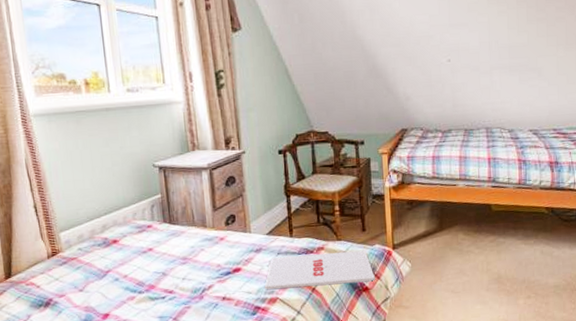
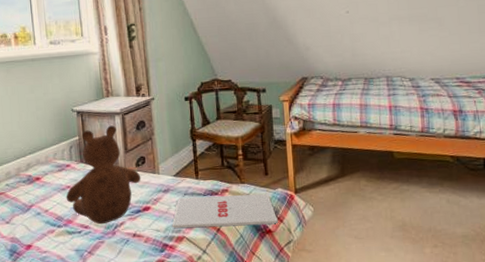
teddy bear: none [147,181,231,289] -> present [66,125,141,225]

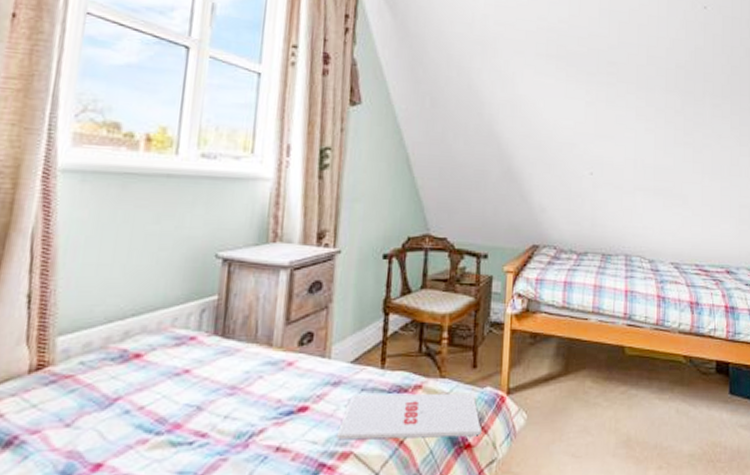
teddy bear: present [66,125,141,225] -> none [178,283,303,432]

